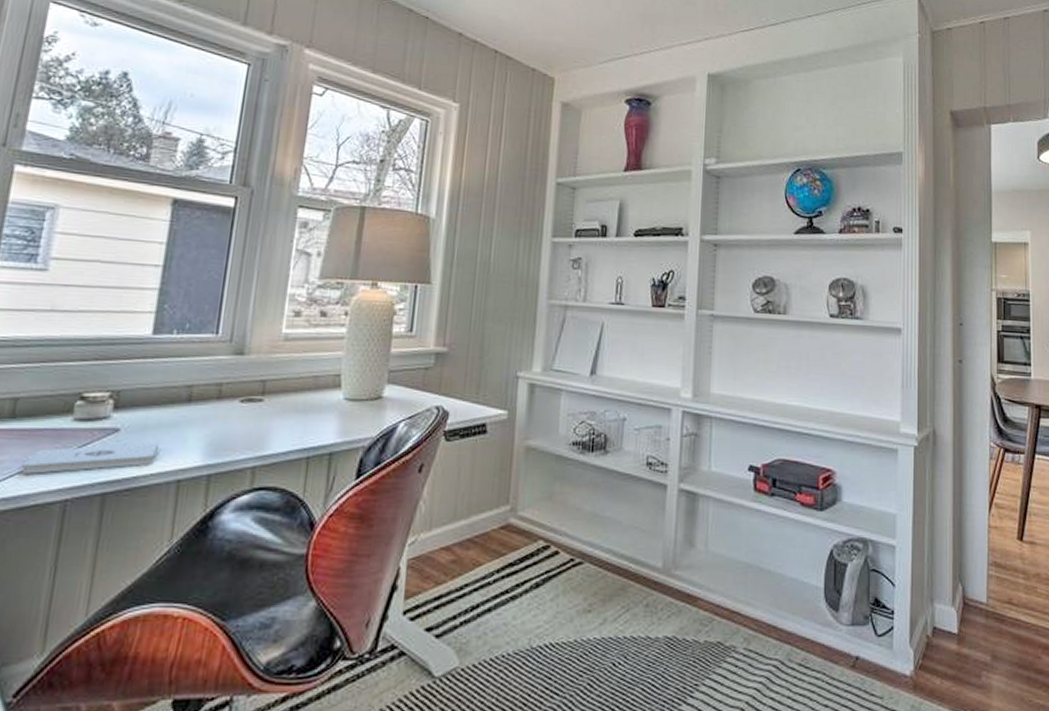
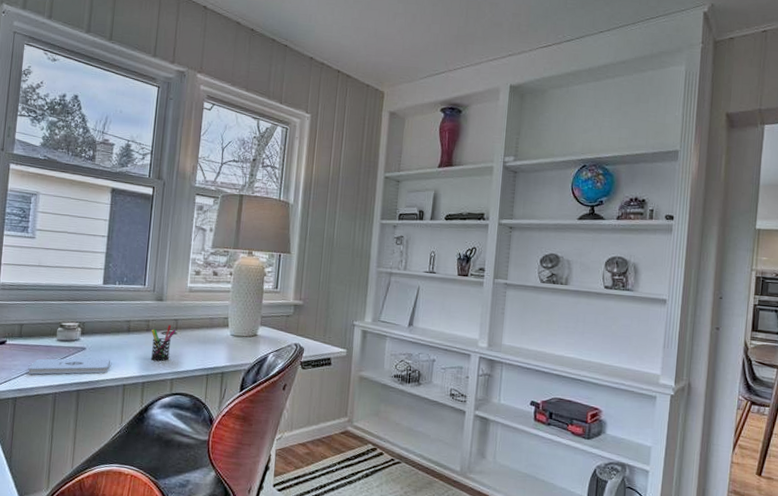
pen holder: none [223,388,264,441] -> present [151,325,177,361]

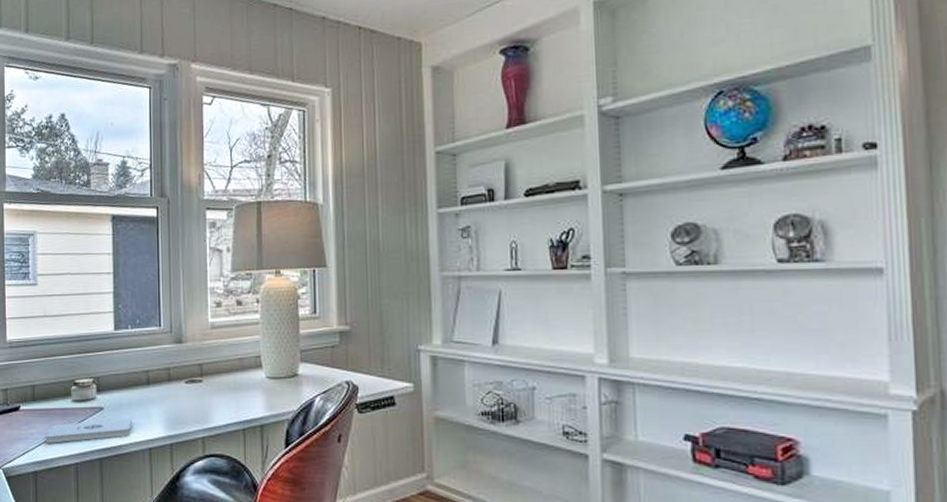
pen holder: present [151,325,177,361] -> none [174,371,203,416]

